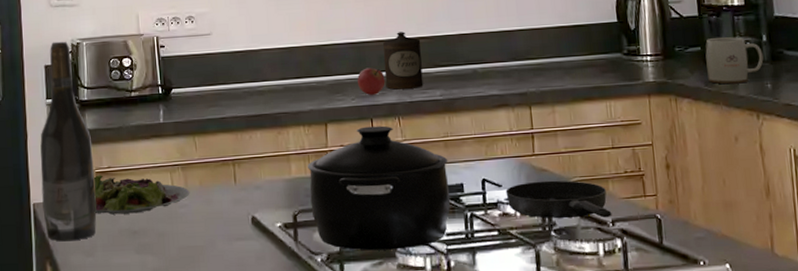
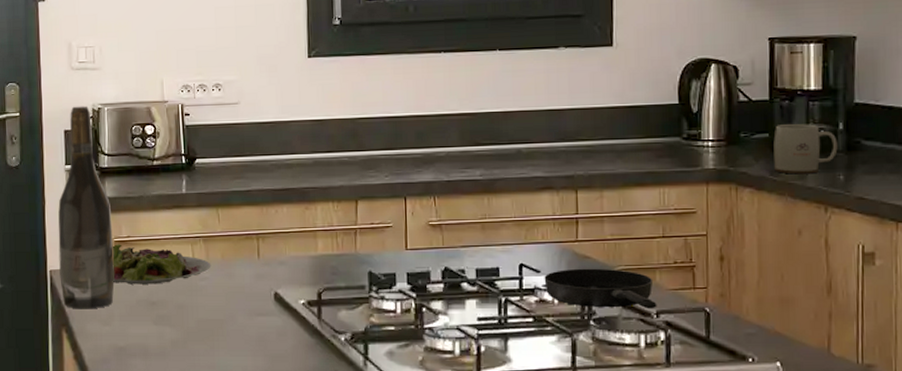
saucepan: present [307,125,451,251] -> none [335,204,485,332]
fruit: present [357,67,386,96] -> none [392,143,422,173]
canister: present [383,31,424,90] -> none [421,107,463,168]

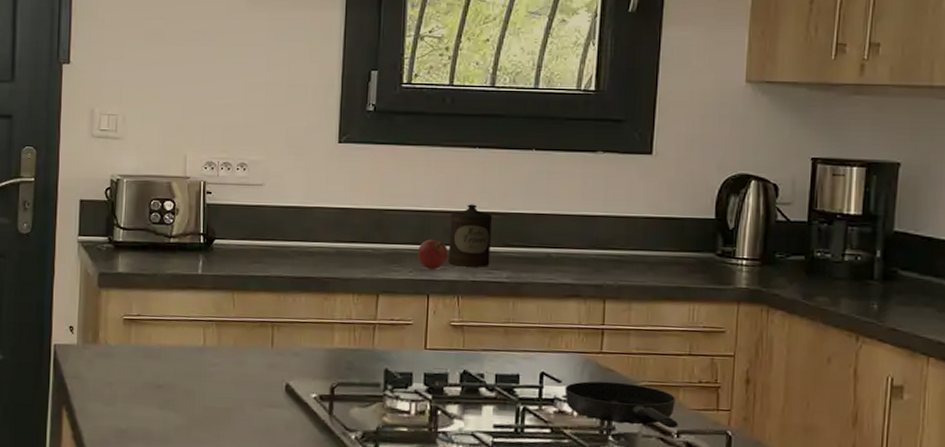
wine bottle: present [58,106,115,309] -> none [64,175,123,388]
salad plate: present [112,244,211,285] -> none [119,322,223,367]
fruit: none [392,143,422,173] -> present [418,239,448,270]
canister: none [421,107,463,168] -> present [448,204,493,267]
mug: present [773,123,838,175] -> none [808,247,874,301]

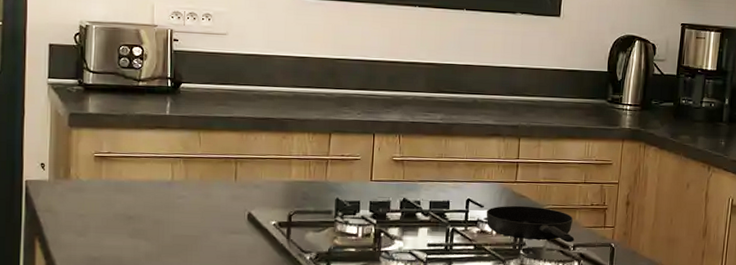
fruit: present [418,239,448,270] -> none [365,85,392,113]
canister: present [448,204,493,267] -> none [391,55,430,110]

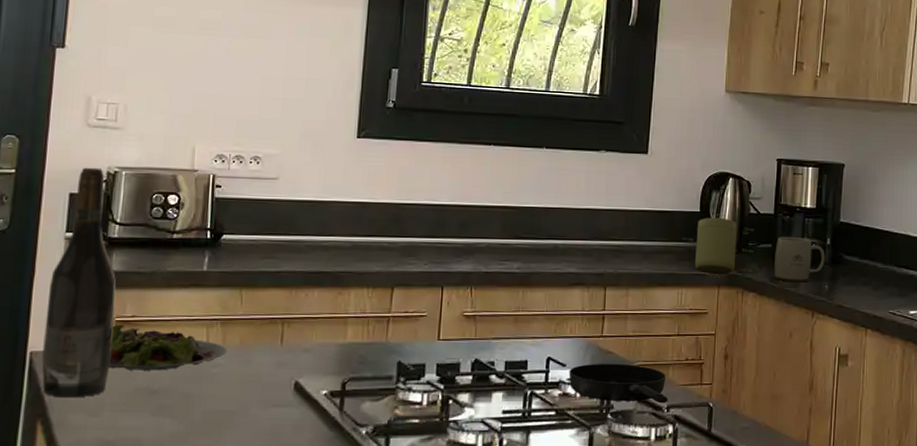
wine bottle: none [36,21,94,220] -> present [42,167,116,398]
salad plate: none [91,159,190,200] -> present [108,324,228,371]
canister: none [591,72,657,132] -> present [682,212,754,278]
mug: none [674,95,723,139] -> present [774,236,825,283]

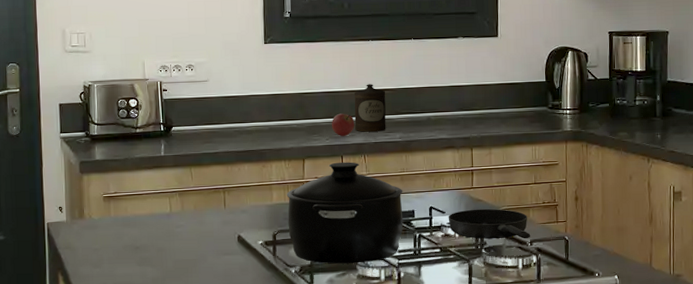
wine bottle: present [42,167,116,398] -> none [54,83,104,255]
salad plate: present [108,324,228,371] -> none [101,199,186,233]
saucepan: none [363,294,516,425] -> present [287,162,403,264]
fruit: none [433,232,463,263] -> present [332,113,355,137]
canister: none [462,198,506,259] -> present [354,84,386,132]
canister: present [682,212,754,278] -> none [533,81,594,135]
mug: present [774,236,825,283] -> none [612,96,656,134]

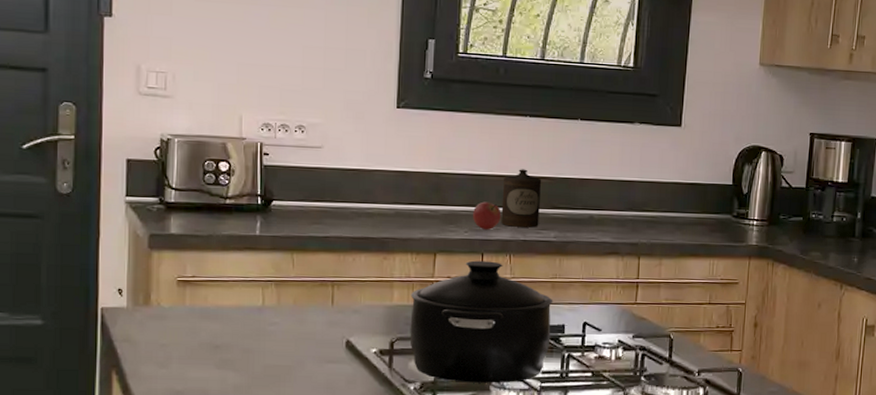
frying pan: present [448,208,531,239] -> none [604,328,699,368]

